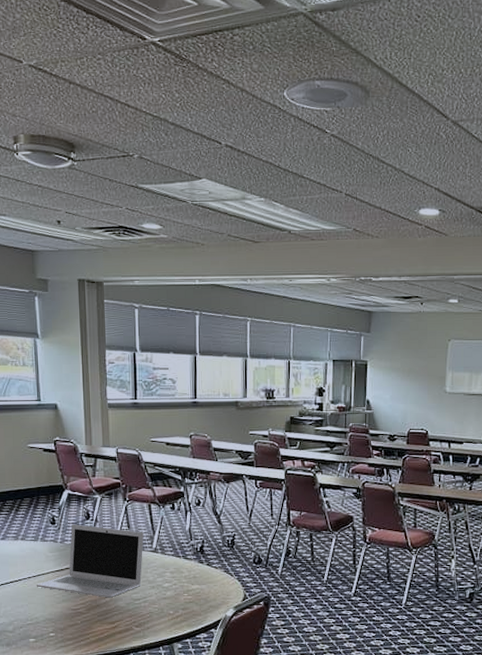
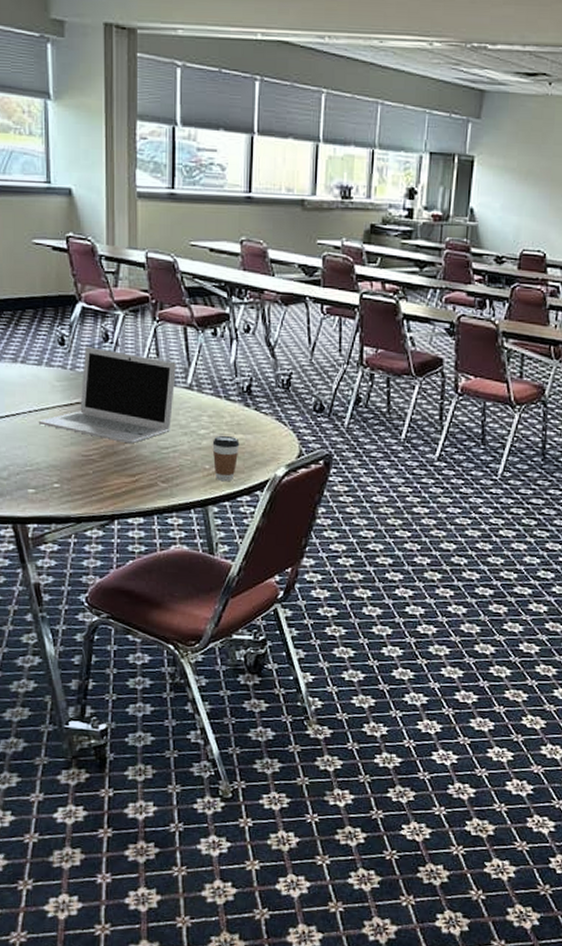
coffee cup: none [175,586,196,622] -> present [212,435,240,481]

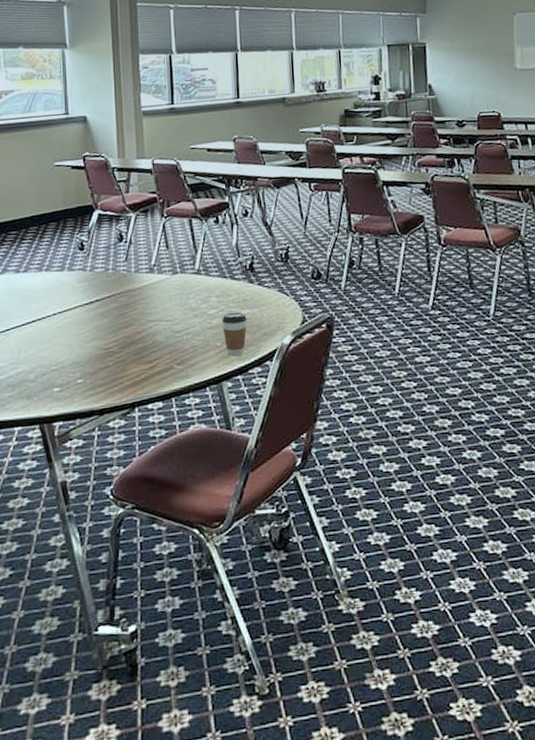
laptop: present [38,346,176,444] -> none [61,248,185,332]

